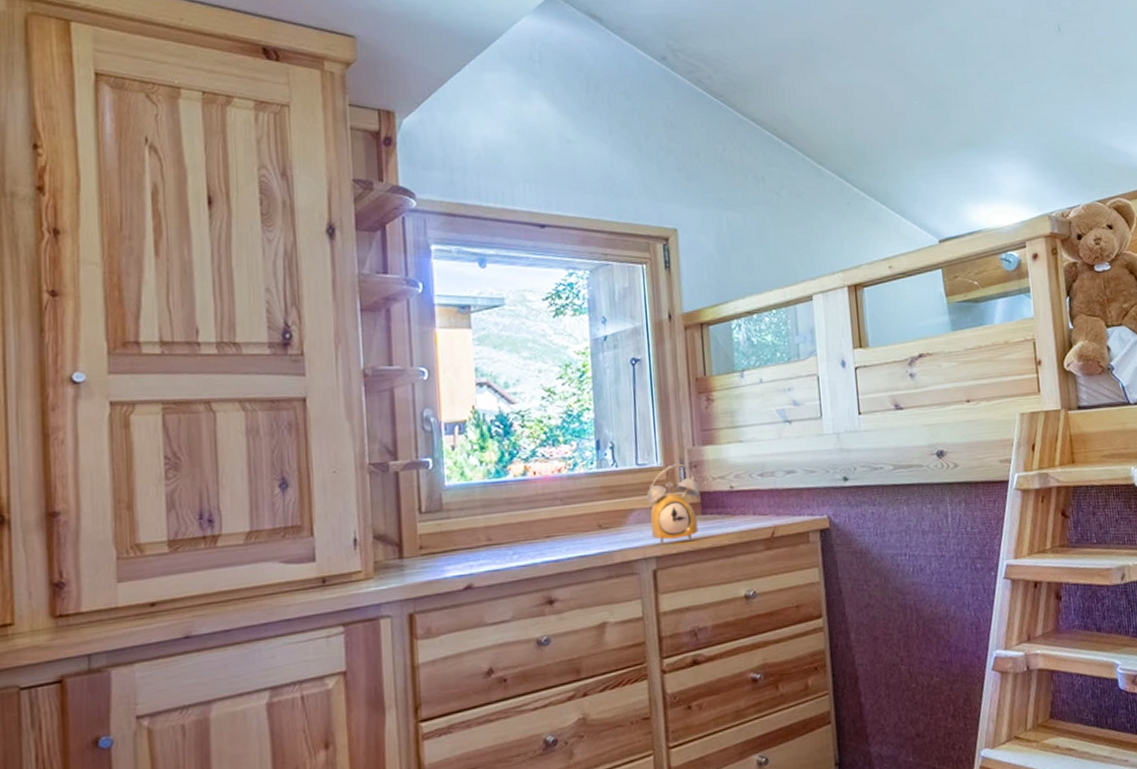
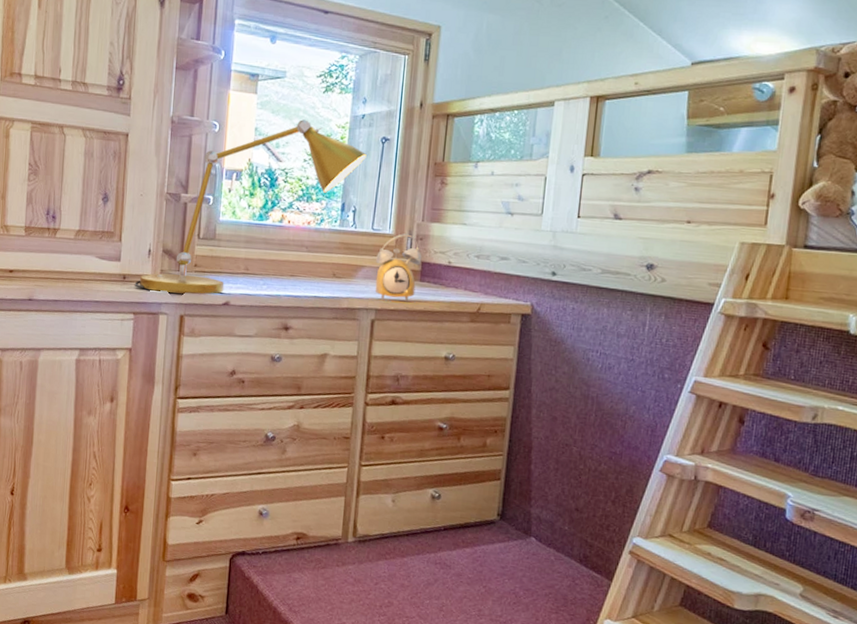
desk lamp: none [339,351,616,592] -> present [134,119,367,295]

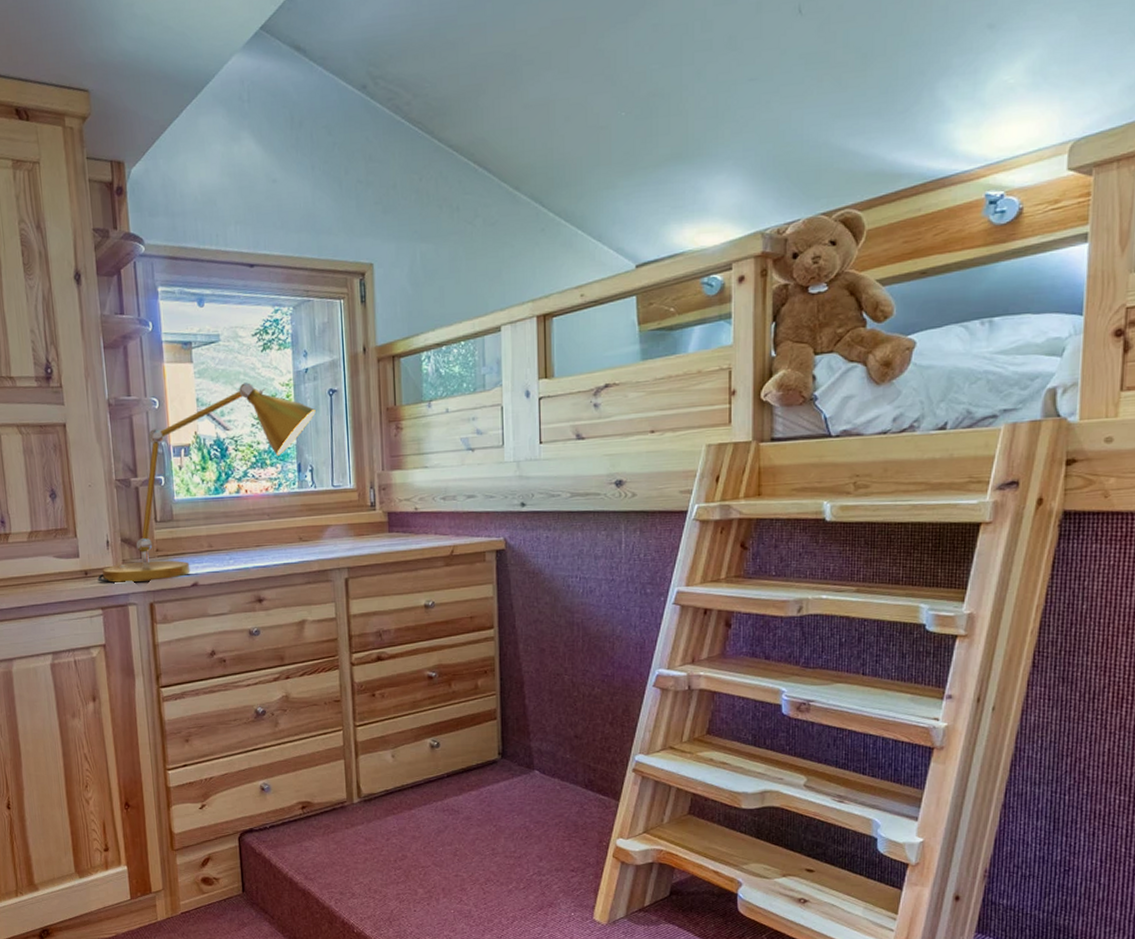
alarm clock: present [375,233,422,302] -> none [341,486,388,558]

